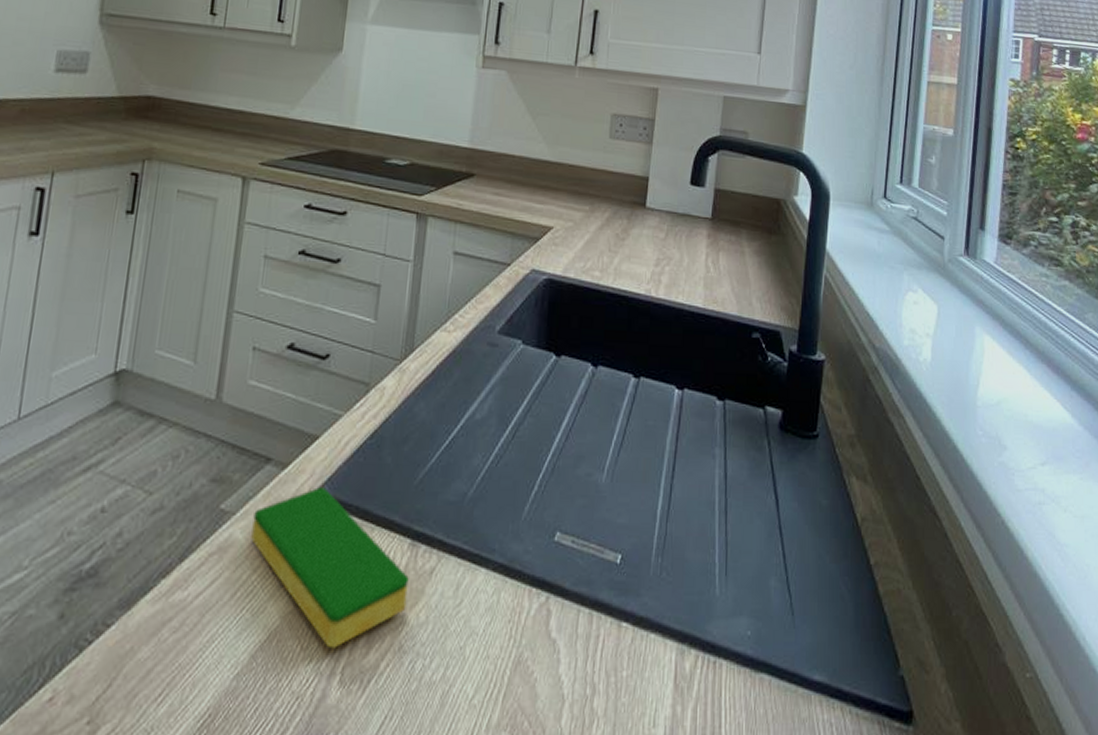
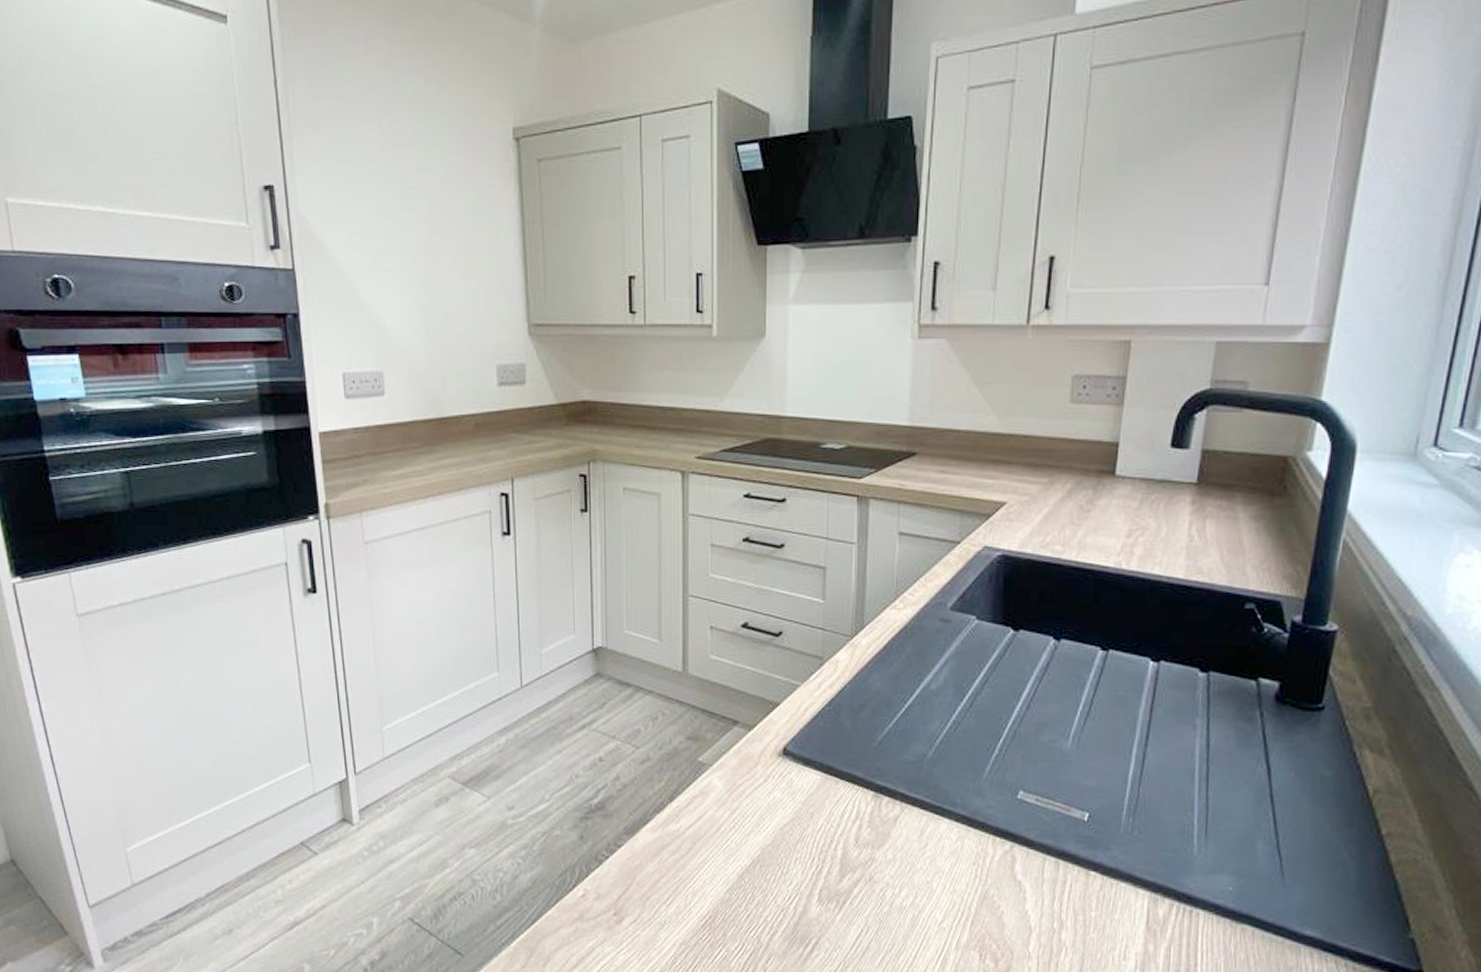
dish sponge: present [251,487,409,648] -> none [728,746,874,875]

